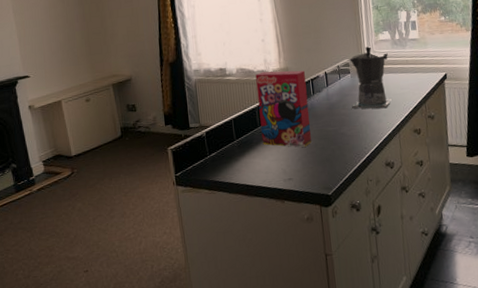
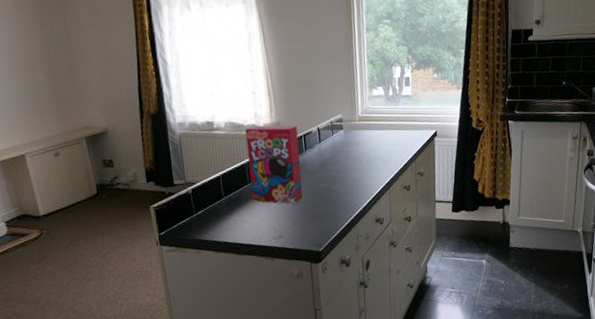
coffee maker: present [348,46,392,109] -> none [342,102,383,166]

